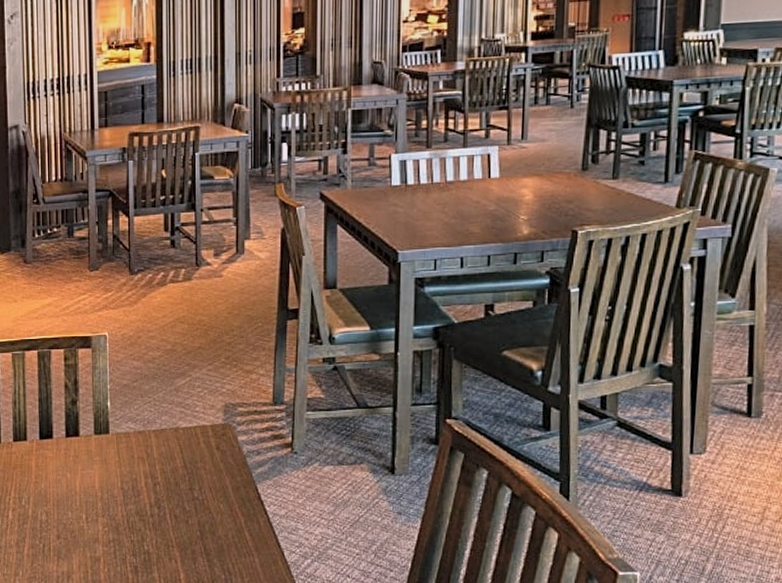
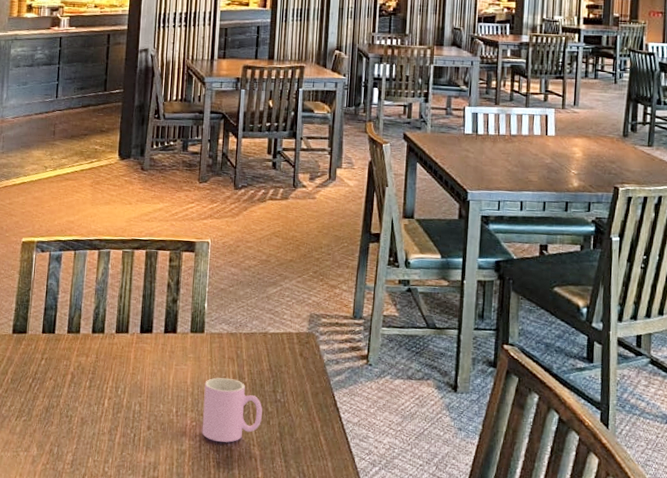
cup: none [114,478,179,546] -> present [202,377,262,443]

